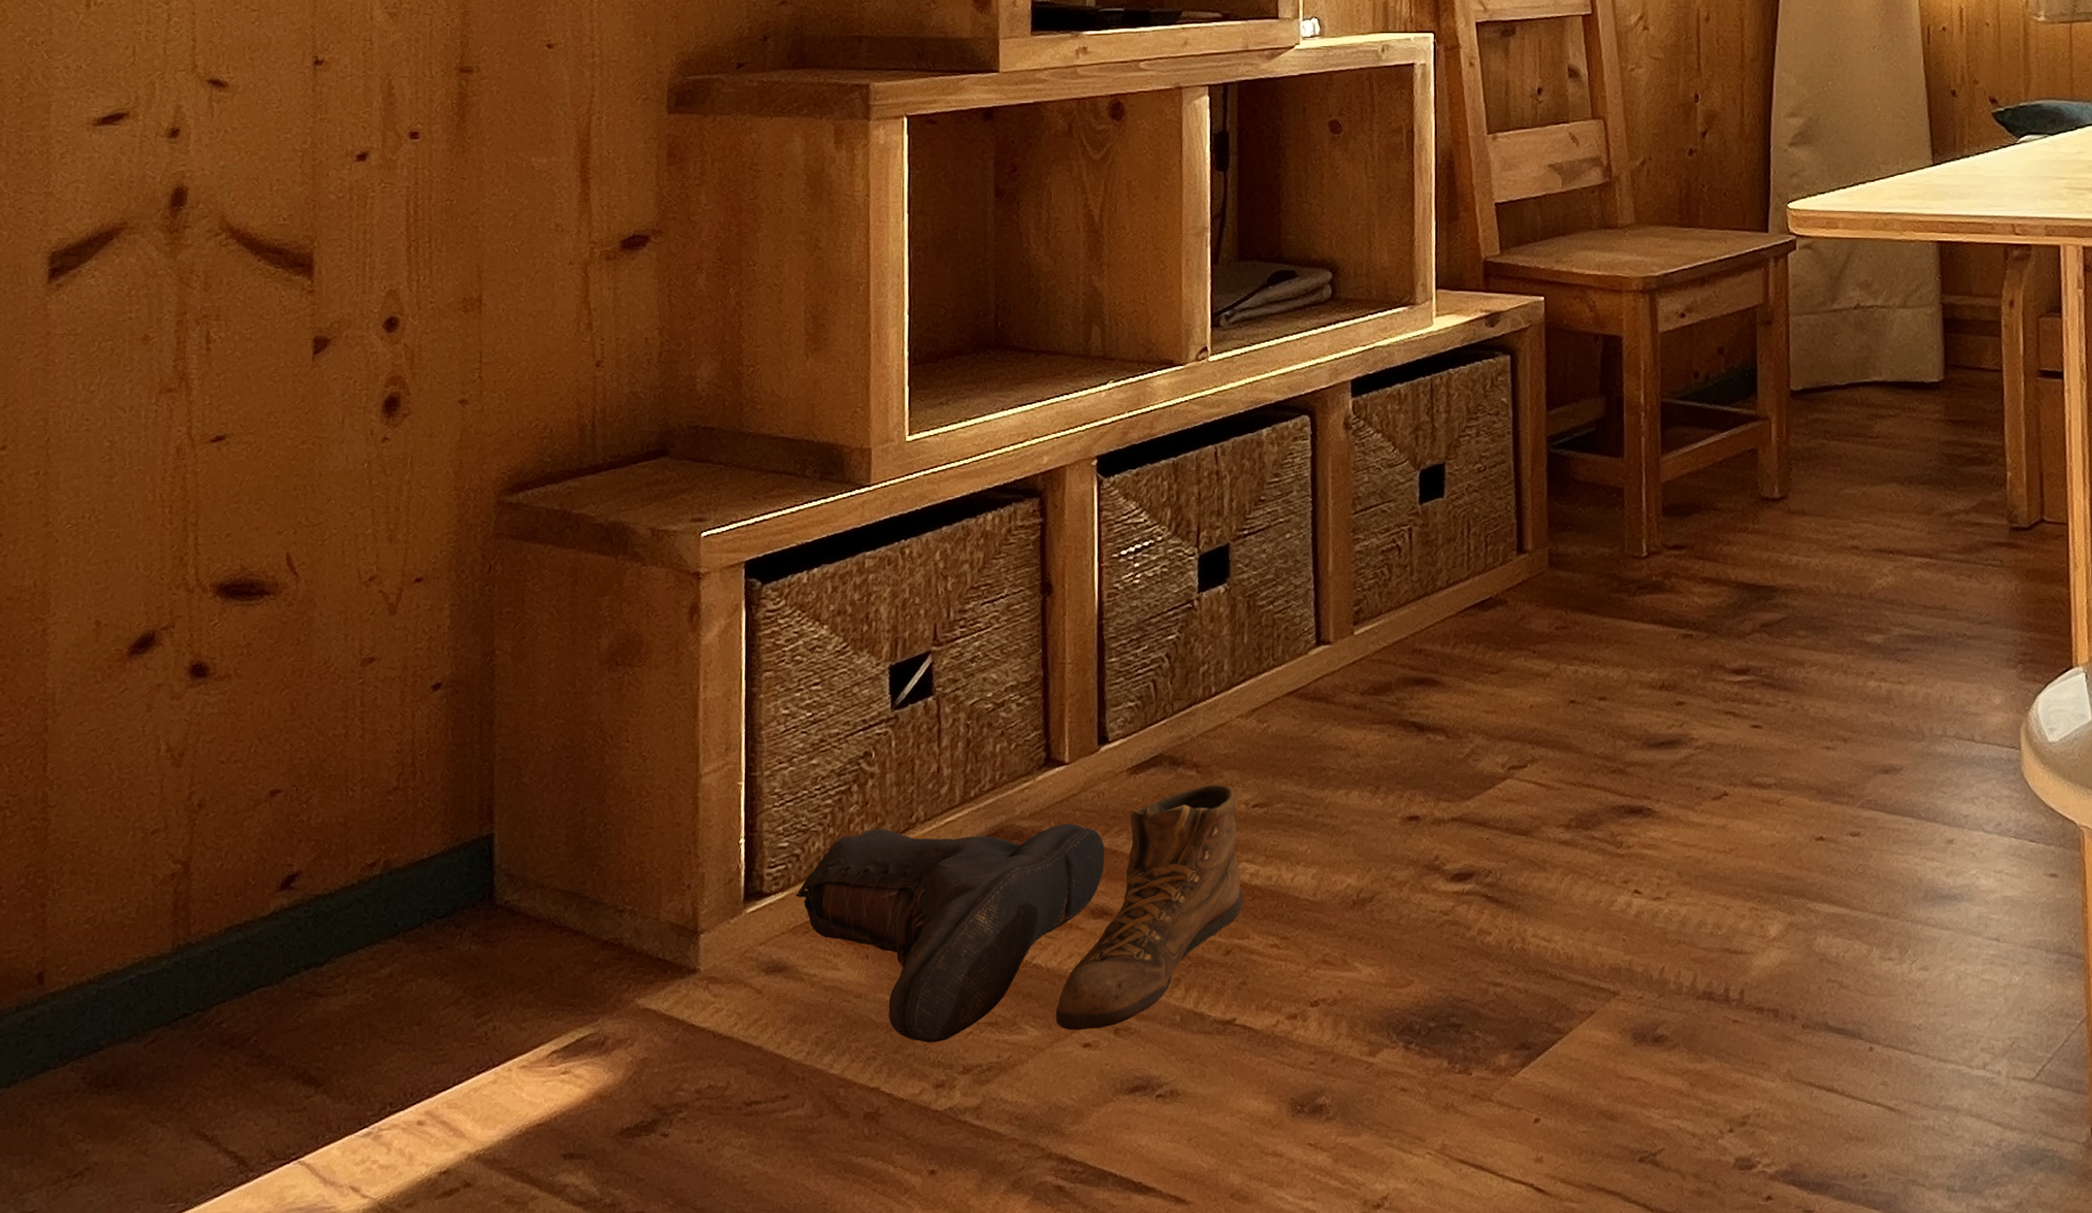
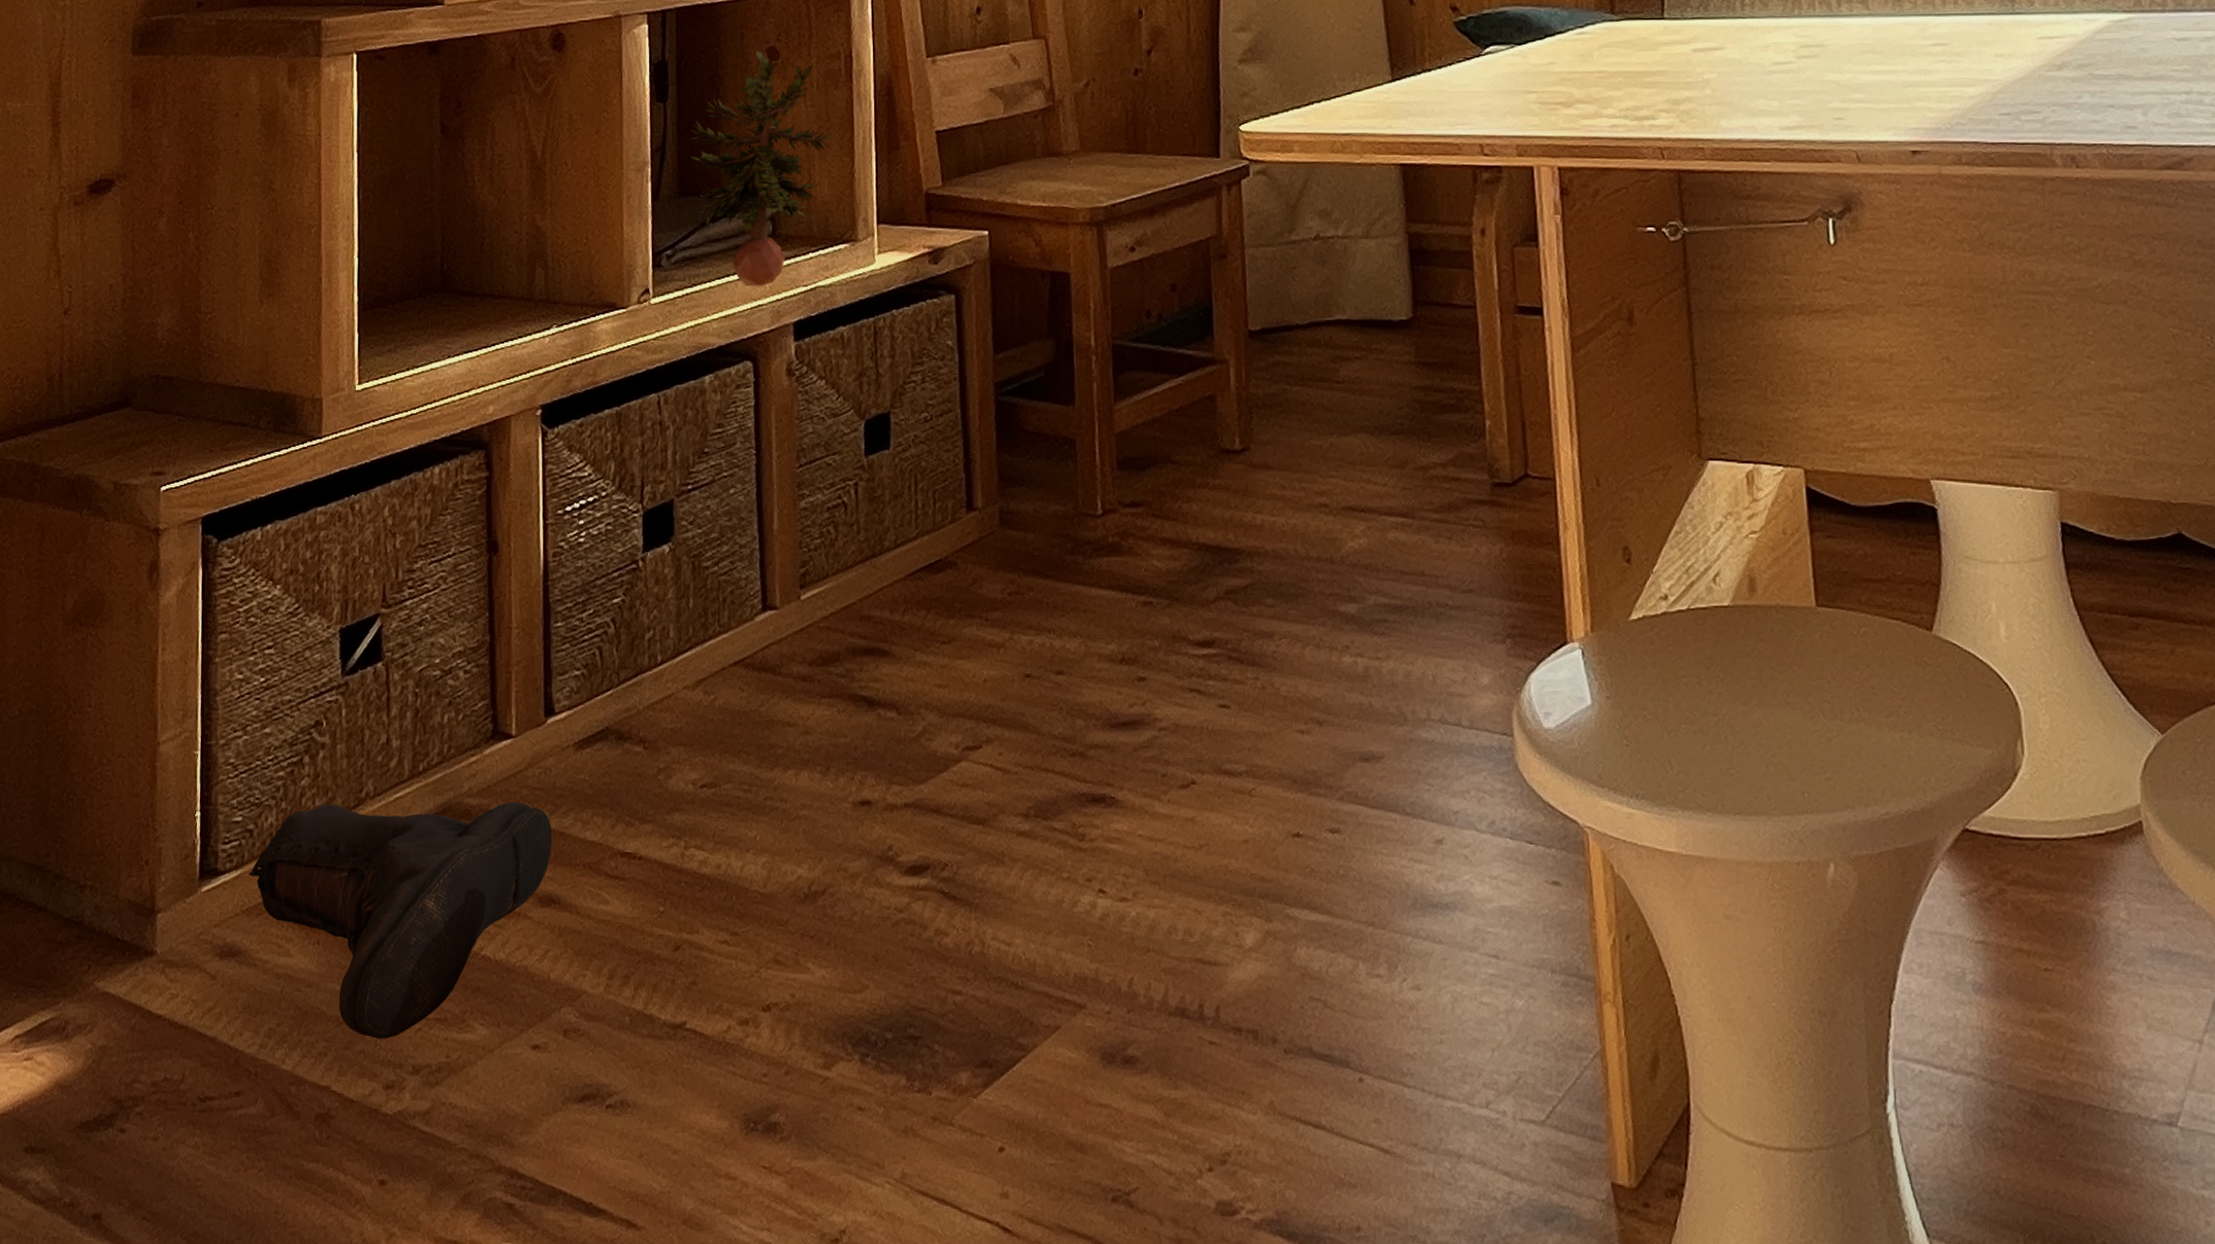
hiking boot: present [1056,784,1244,1031] -> none [504,762,693,1030]
potted plant: none [1249,121,1395,346] -> present [689,48,835,287]

